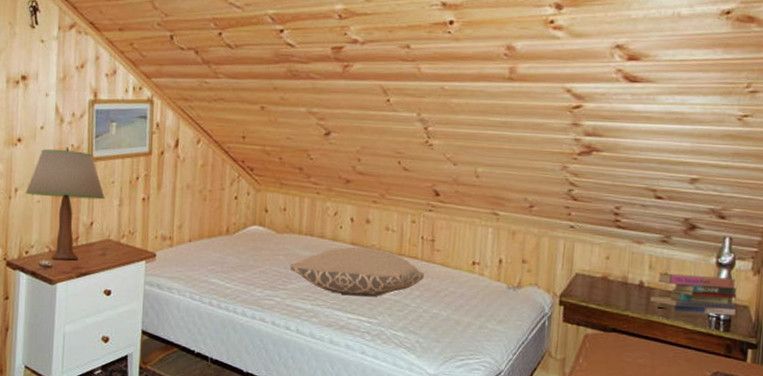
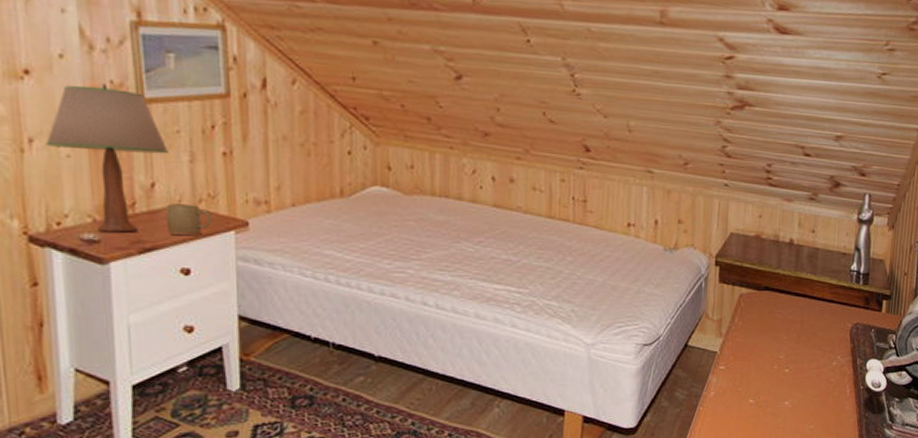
mug: none [98,238,130,264] -> present [165,203,212,236]
pillow: present [290,246,425,297] -> none [423,209,578,265]
books: present [650,272,737,316] -> none [799,230,874,270]

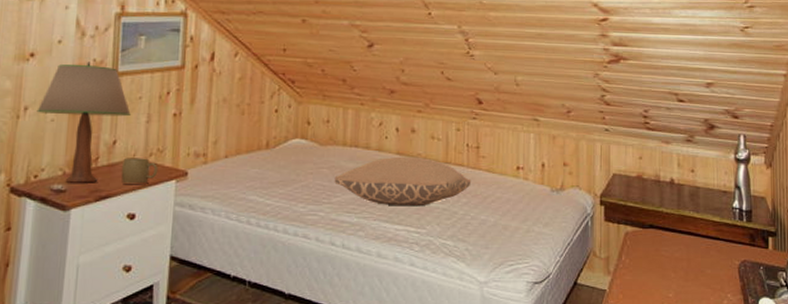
pillow: none [423,209,578,265] -> present [334,156,472,207]

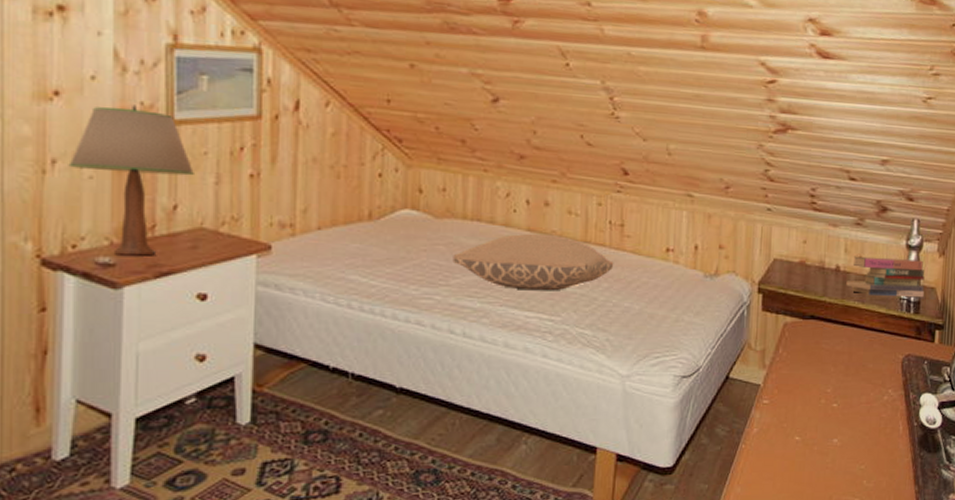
mug: present [121,158,158,185] -> none [185,226,234,260]
books: none [681,170,755,207] -> present [846,256,925,298]

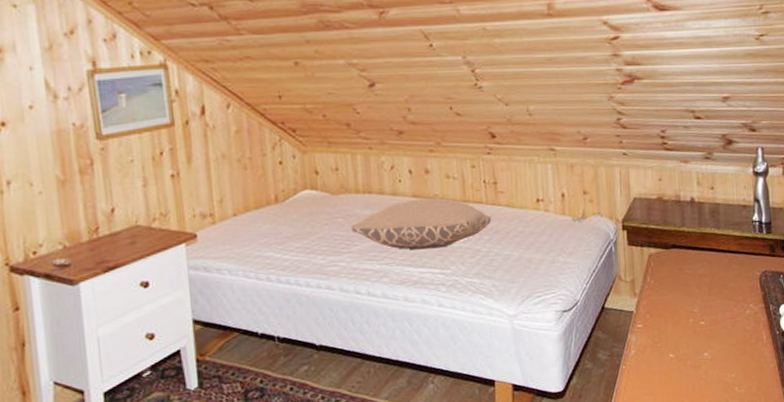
table lamp: present [68,105,194,256] -> none [21,126,125,257]
books: present [846,256,925,298] -> none [702,184,774,222]

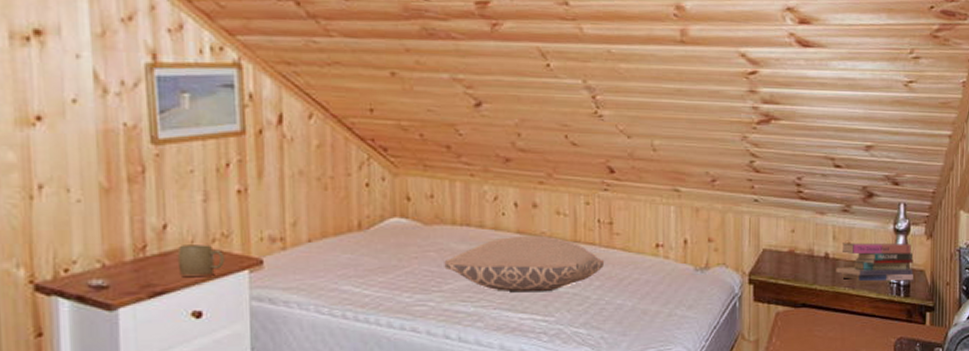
mug: none [124,223,165,253] -> present [177,245,225,278]
books: none [702,184,774,222] -> present [836,242,914,282]

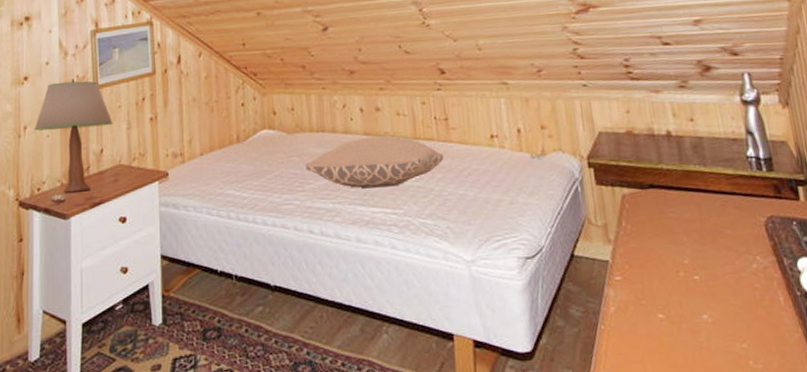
table lamp: none [55,126,182,277] -> present [34,78,113,193]
mug: present [177,245,225,278] -> none [109,163,142,190]
books: present [836,242,914,282] -> none [681,114,775,158]

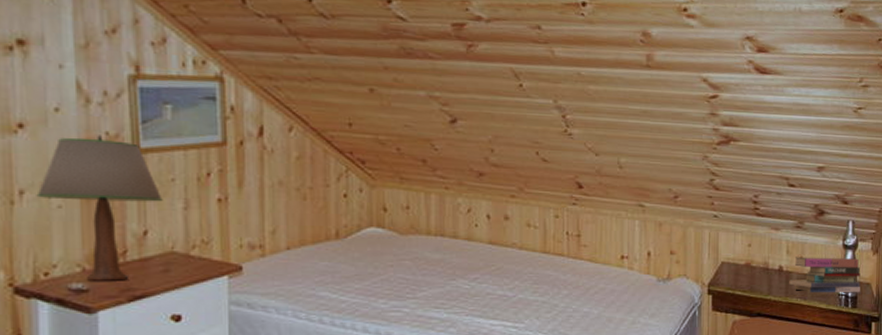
pillow: present [305,135,445,188] -> none [419,246,573,300]
books: none [681,114,775,158] -> present [789,257,861,293]

